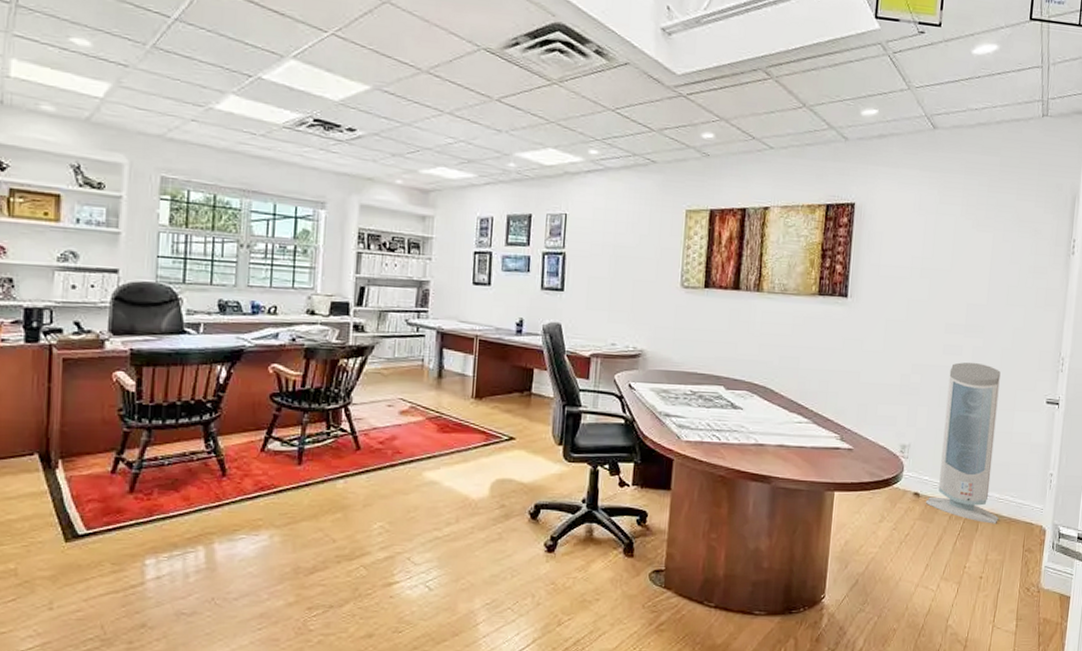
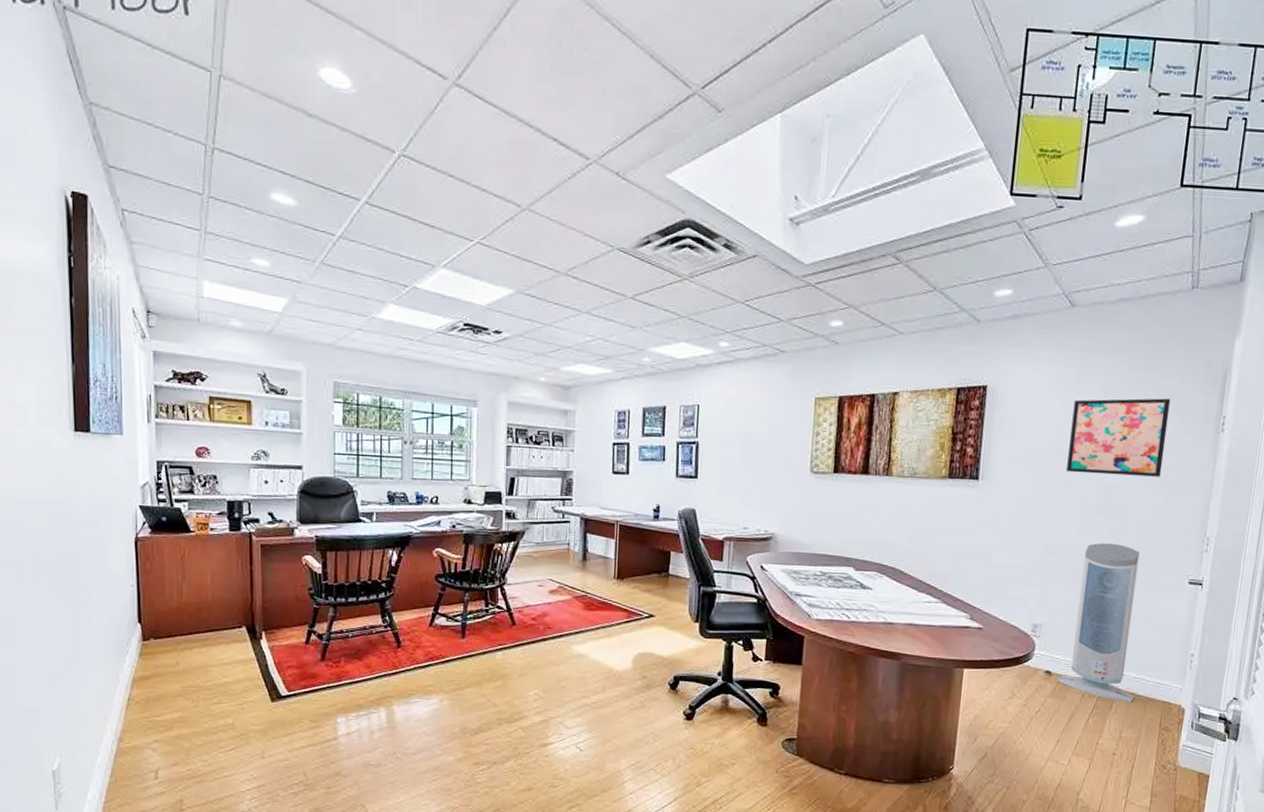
wall art: none [931,219,1026,298] -> present [1066,398,1171,477]

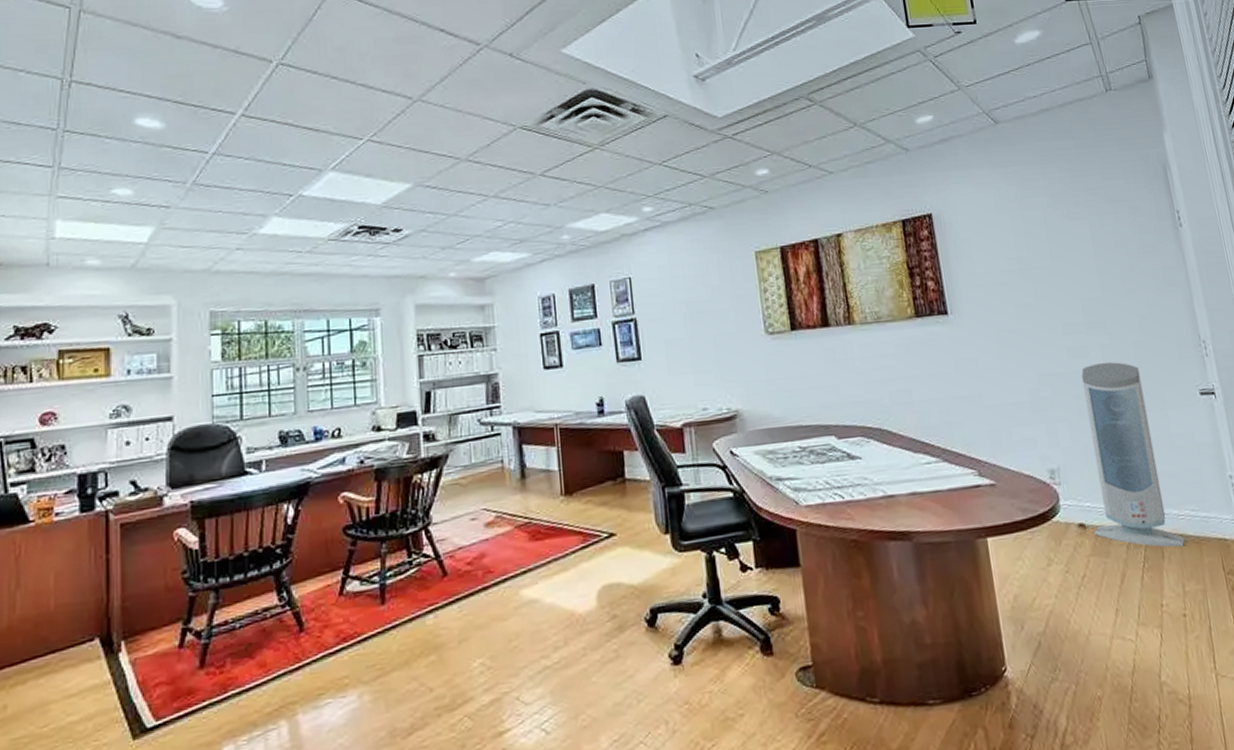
wall art: present [1066,398,1171,477] -> none [1024,201,1135,292]

